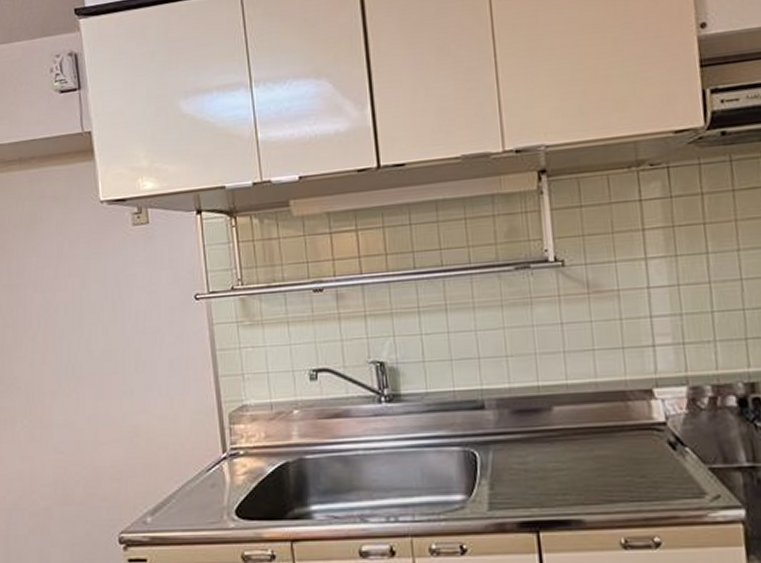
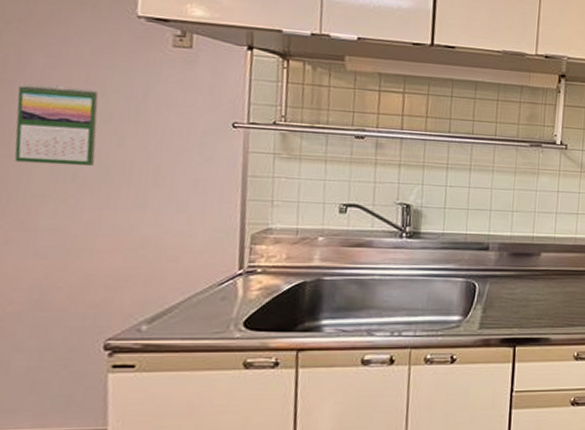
calendar: none [21,281,87,362] -> present [14,84,99,166]

